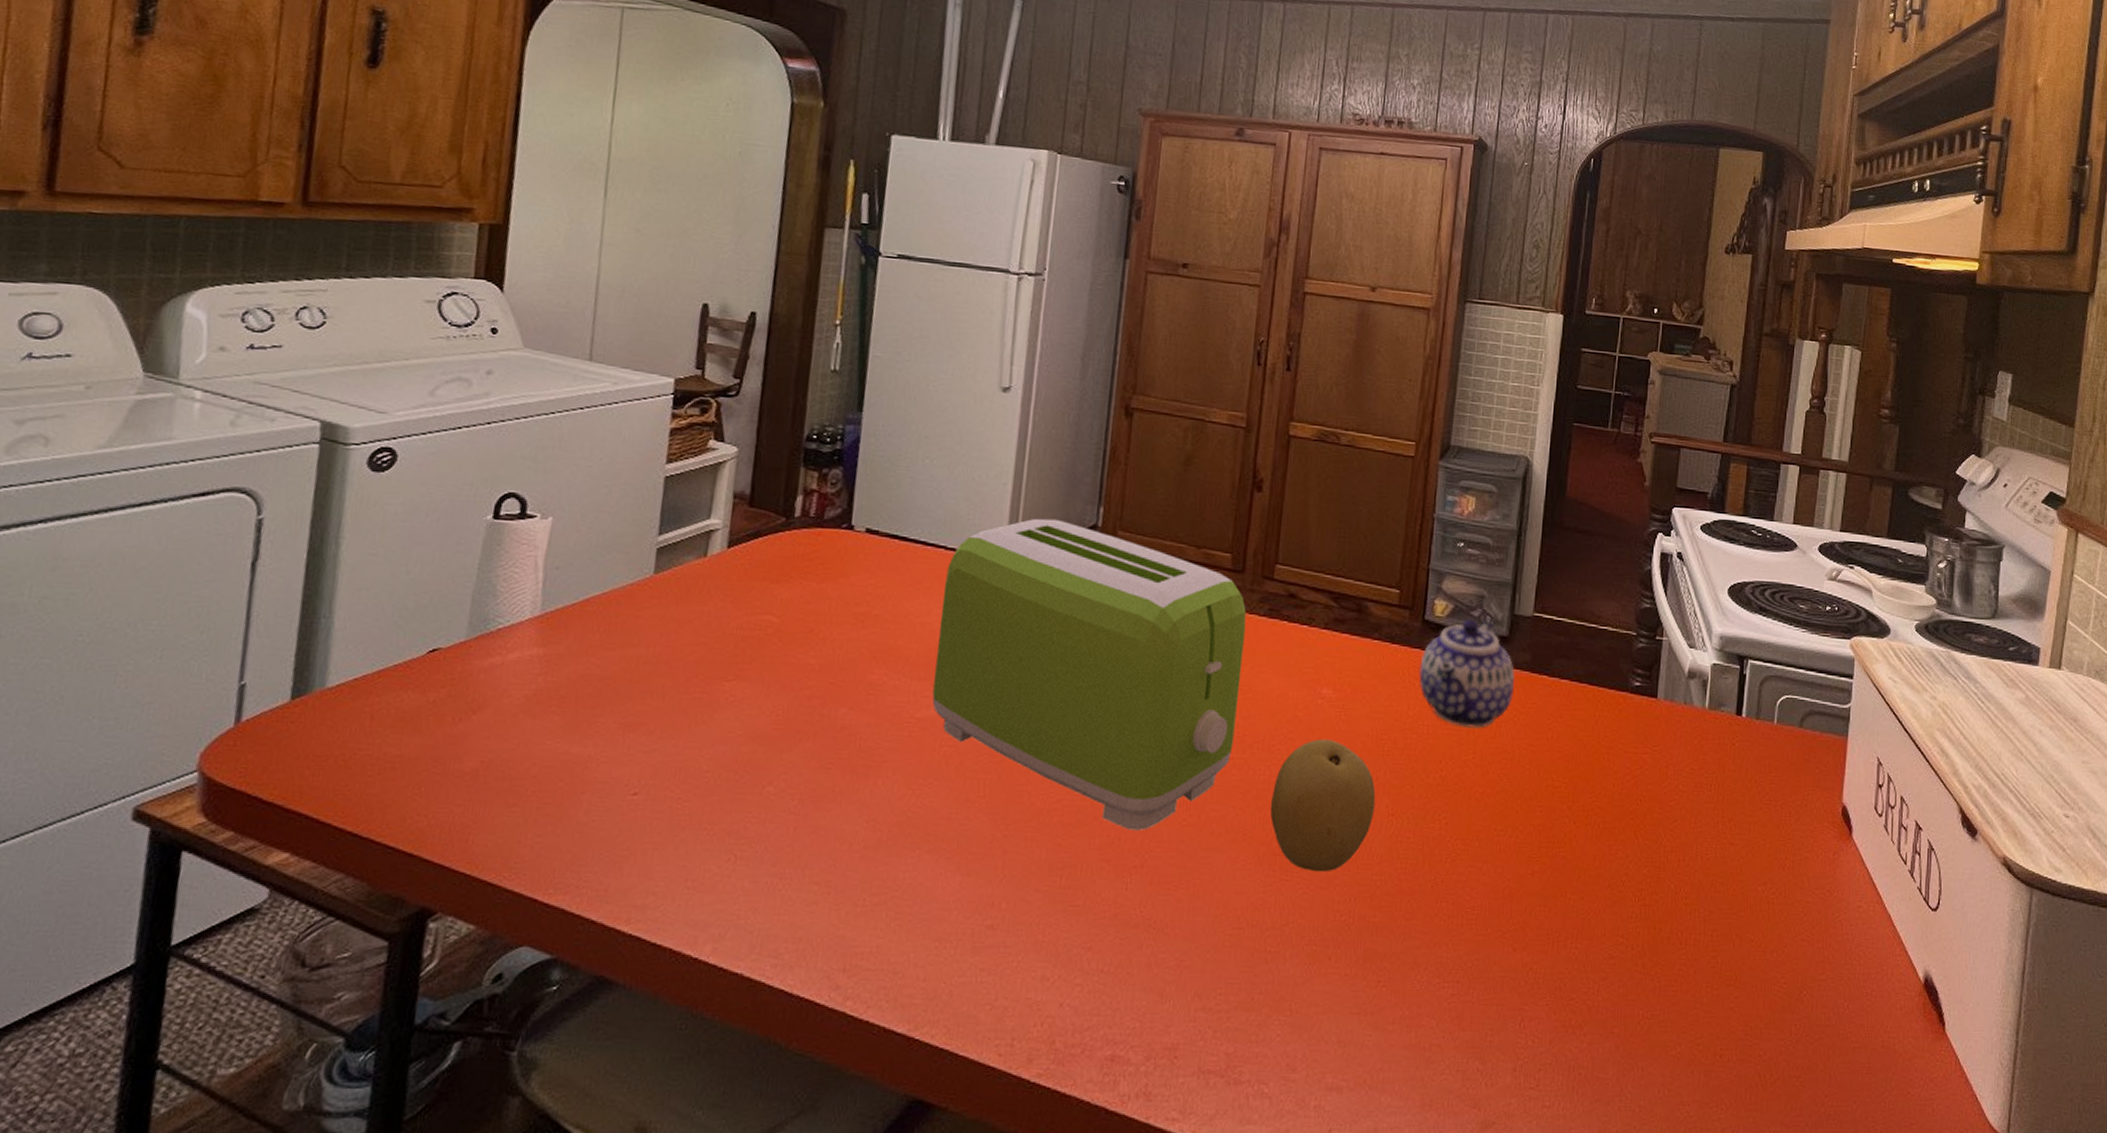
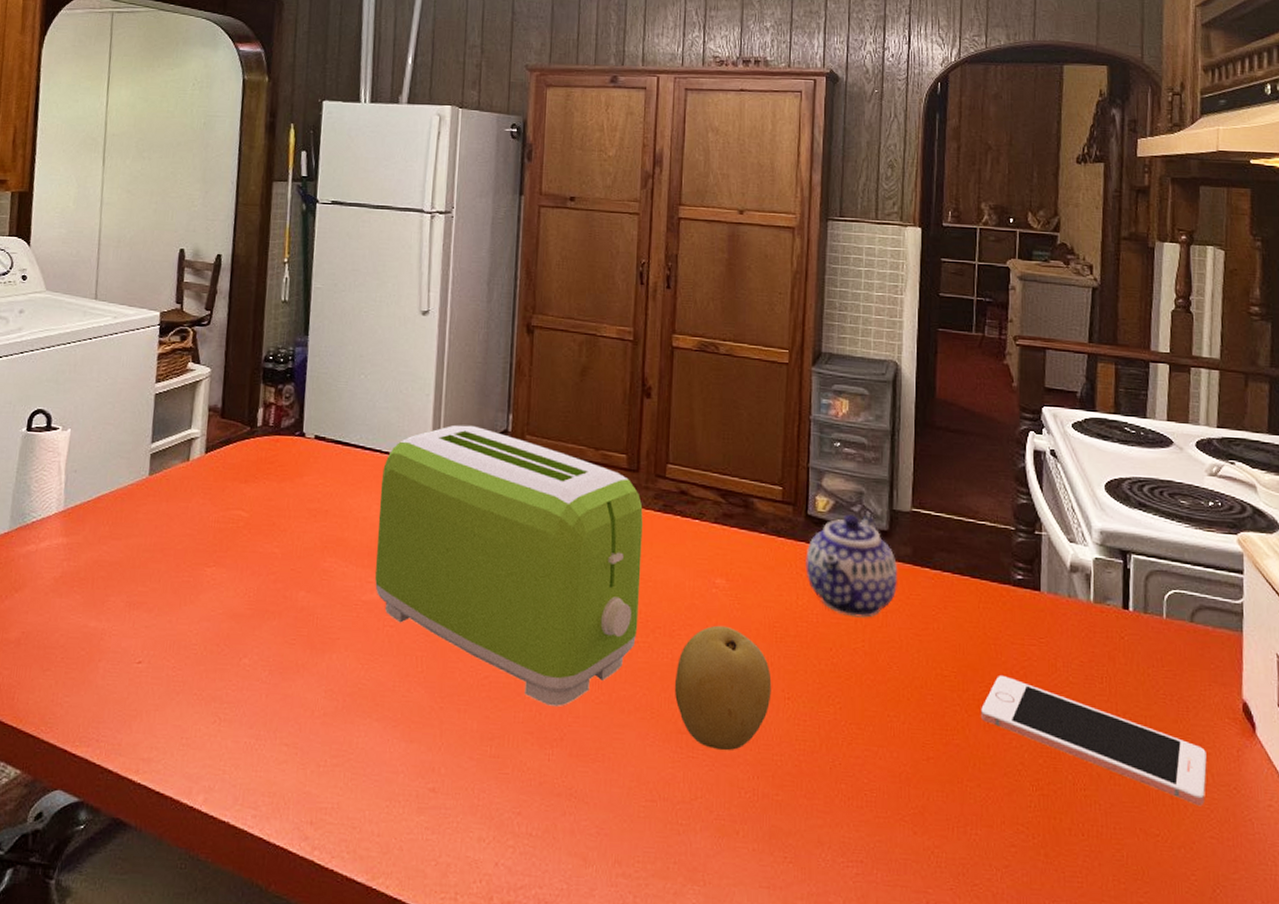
cell phone: none [1589,784,1804,910] -> present [981,674,1207,807]

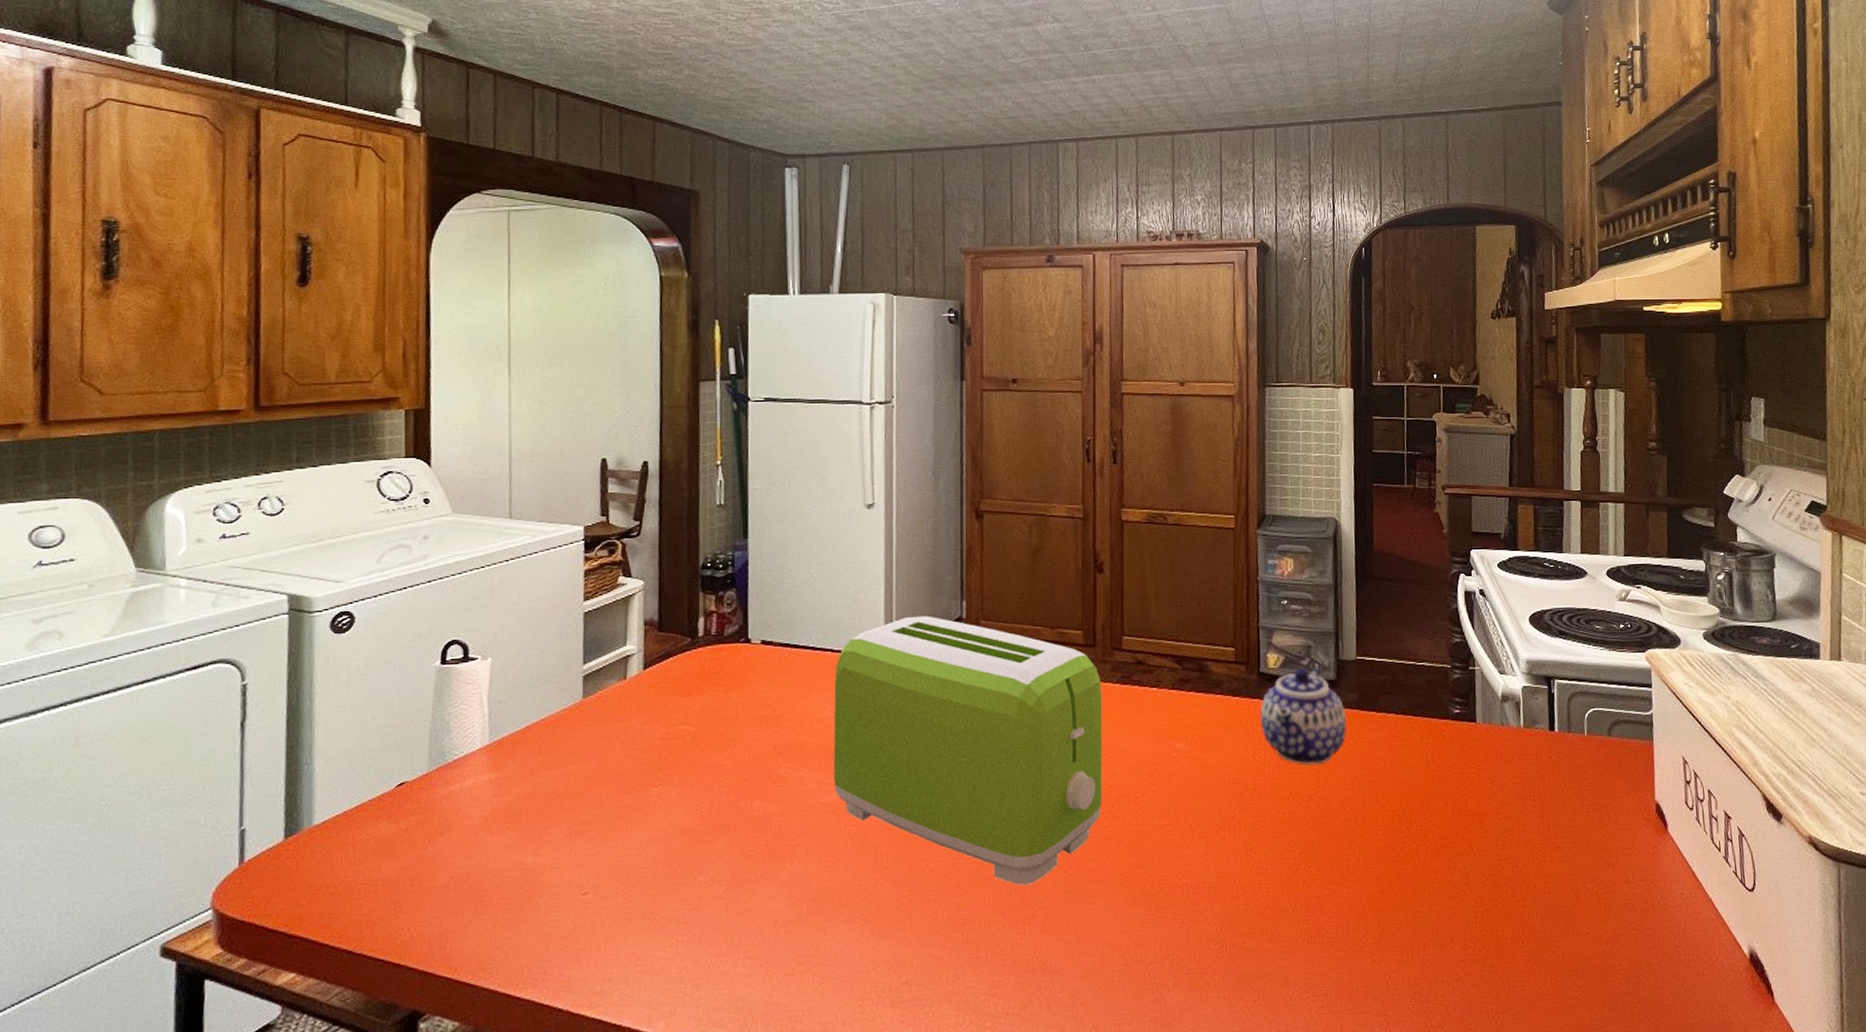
fruit: present [674,625,772,751] -> none [1140,787,1234,908]
cell phone: present [981,674,1207,807] -> none [1428,804,1628,903]

